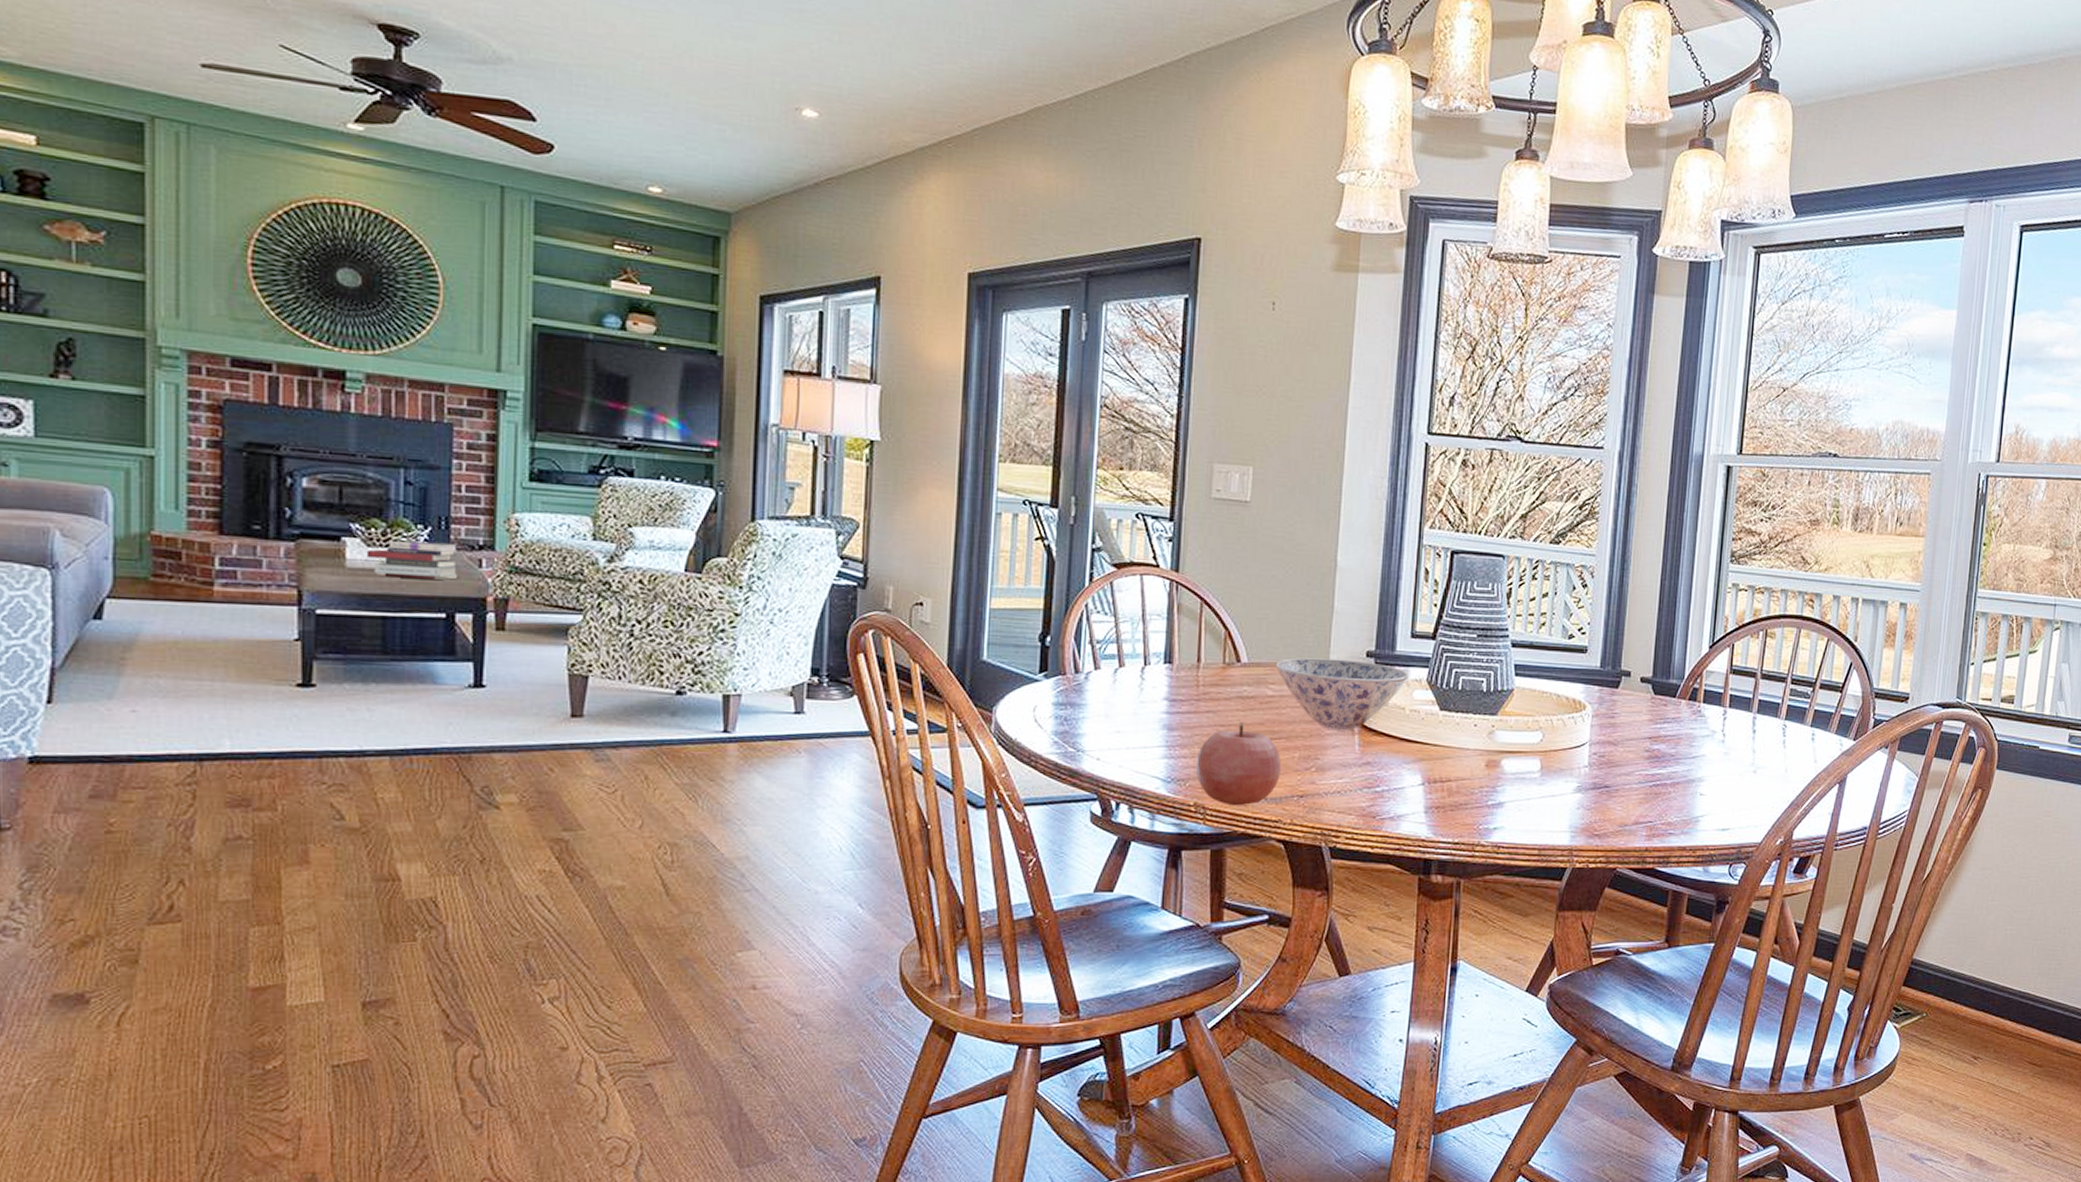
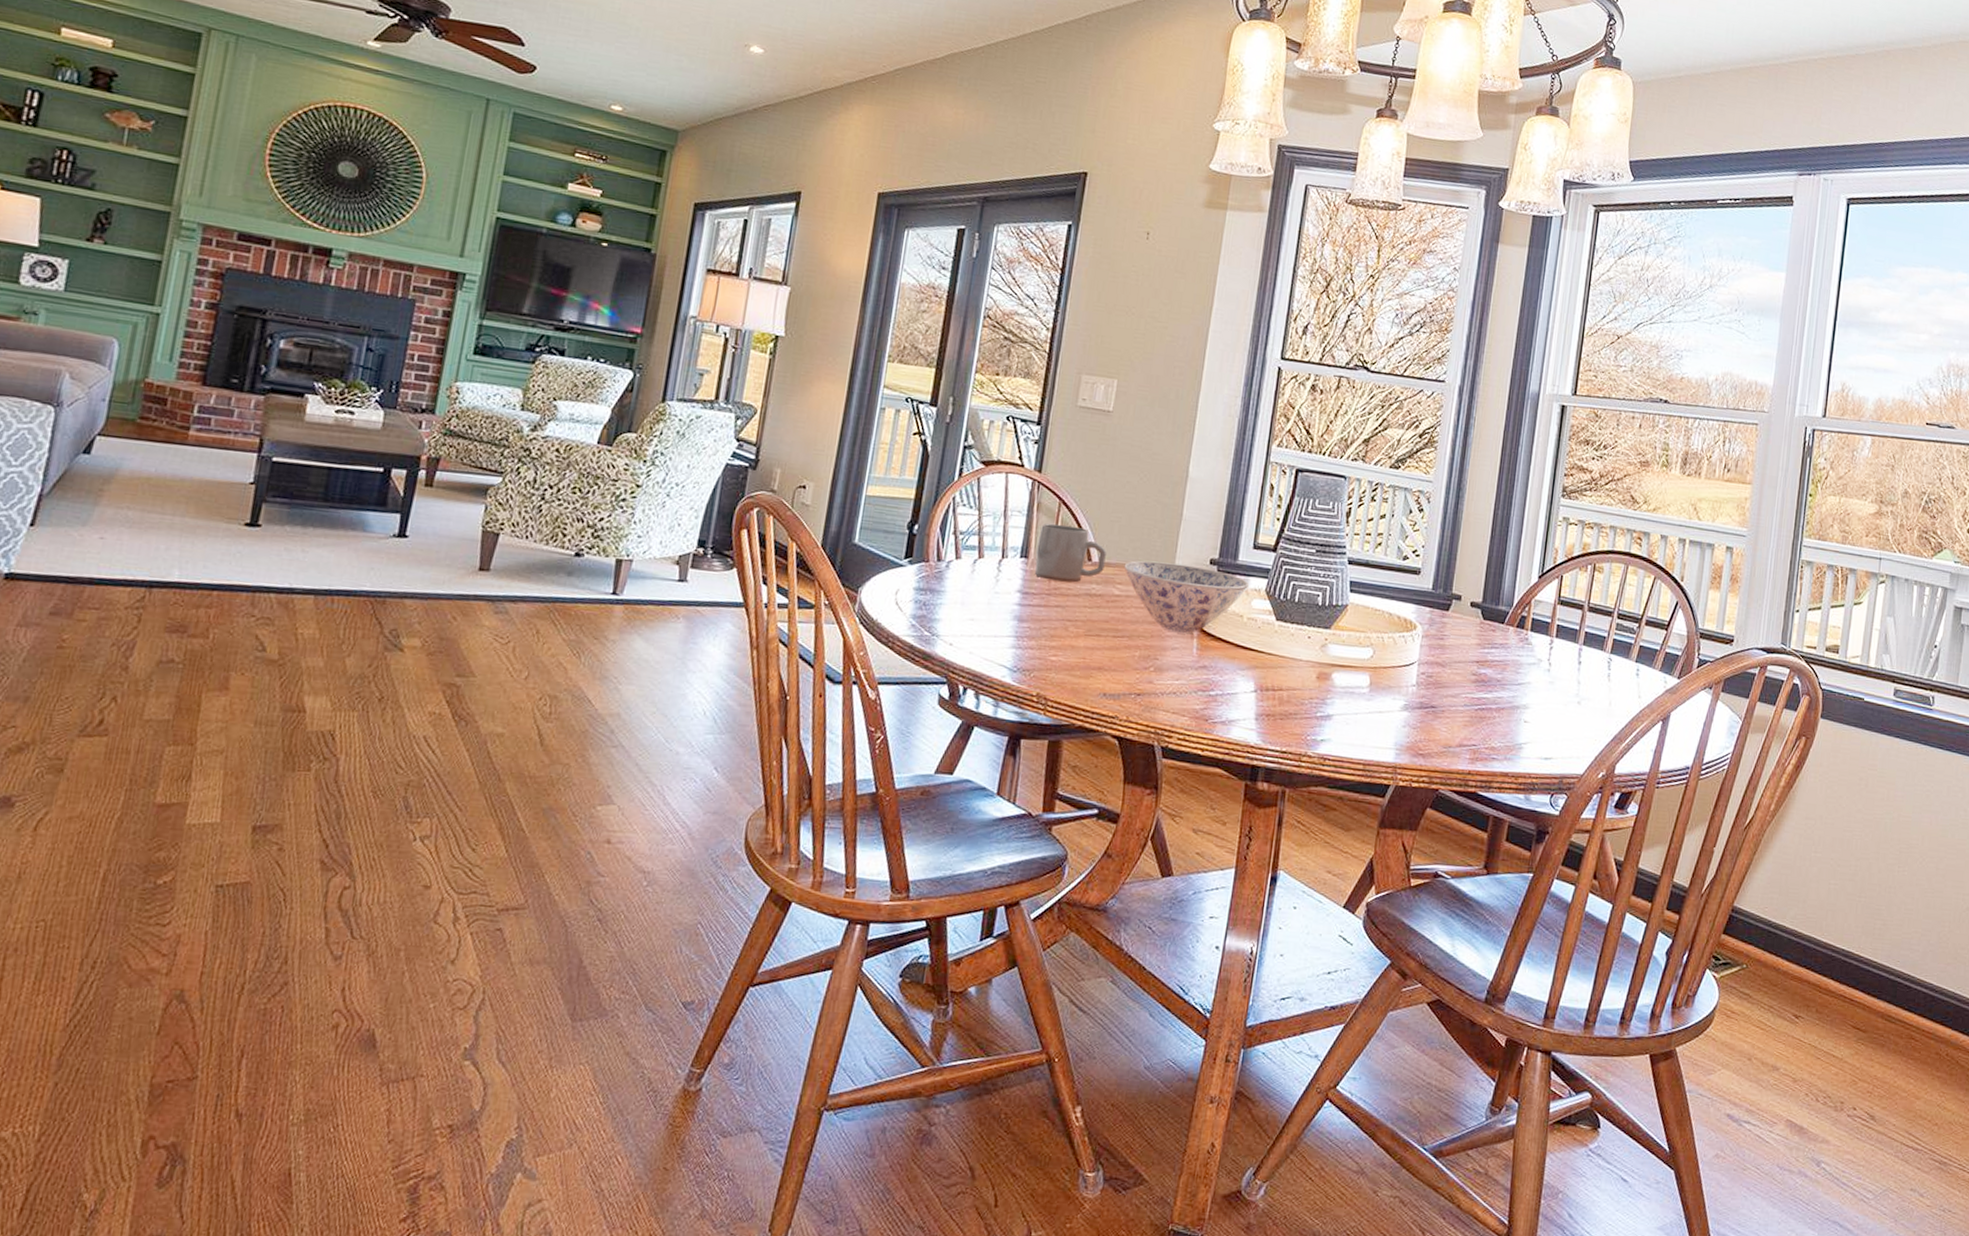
books: present [366,540,459,581] -> none [323,399,403,438]
mug: none [1180,625,1256,686] -> present [1034,523,1106,583]
fruit: present [1195,721,1282,806] -> none [1040,618,1122,700]

